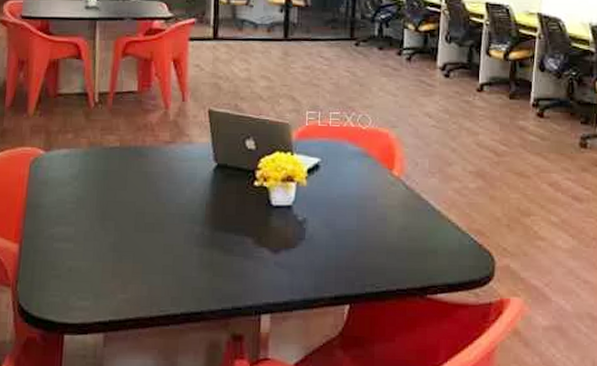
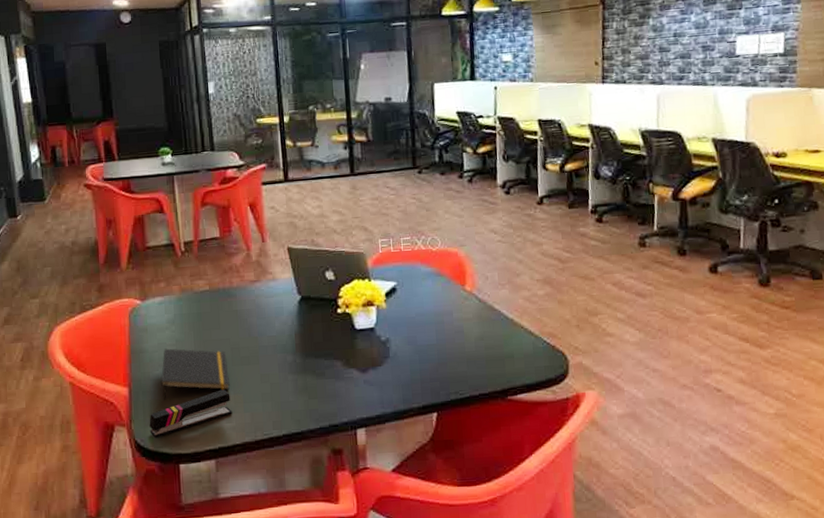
stapler: none [36,256,129,304] -> present [149,389,232,439]
notepad: none [55,205,130,262] -> present [160,348,230,400]

